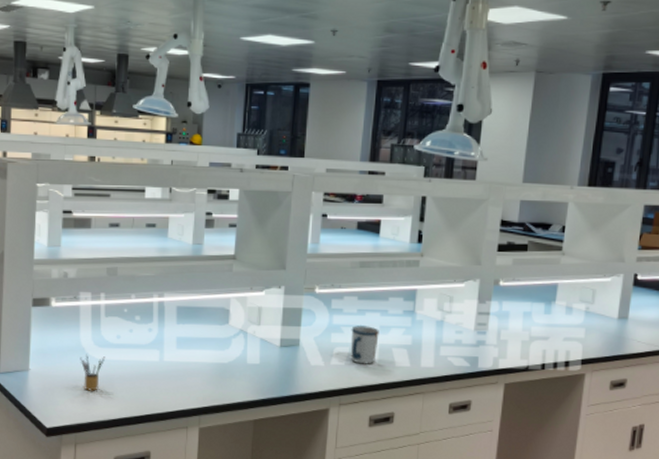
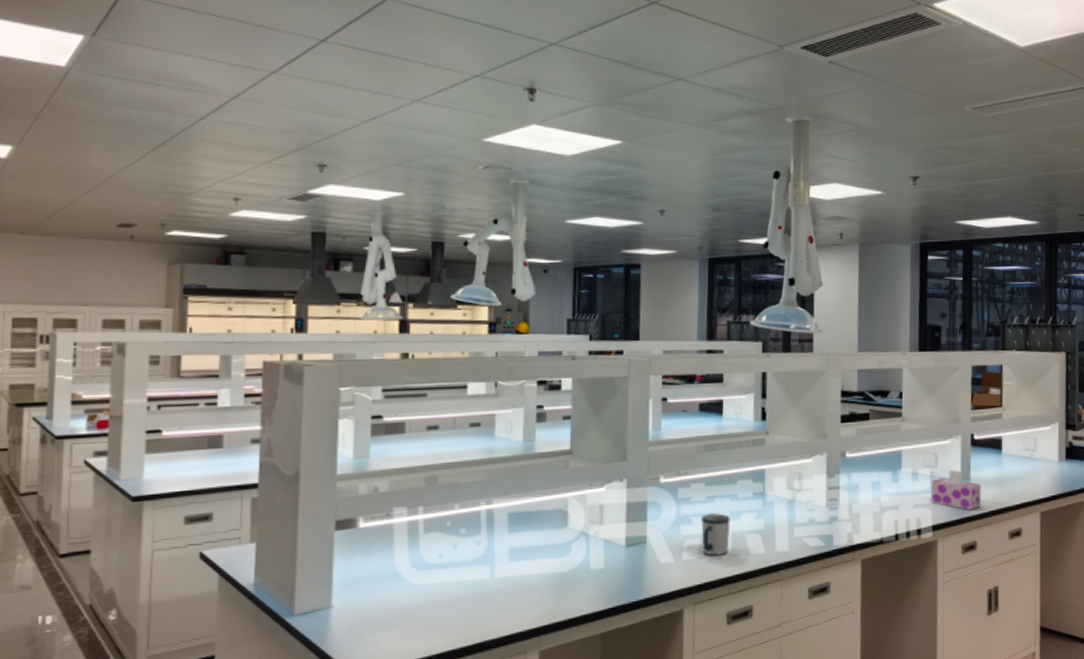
pencil box: present [80,353,106,391] -> none [394,579,426,624]
tissue box: none [582,307,639,349] -> present [930,469,982,511]

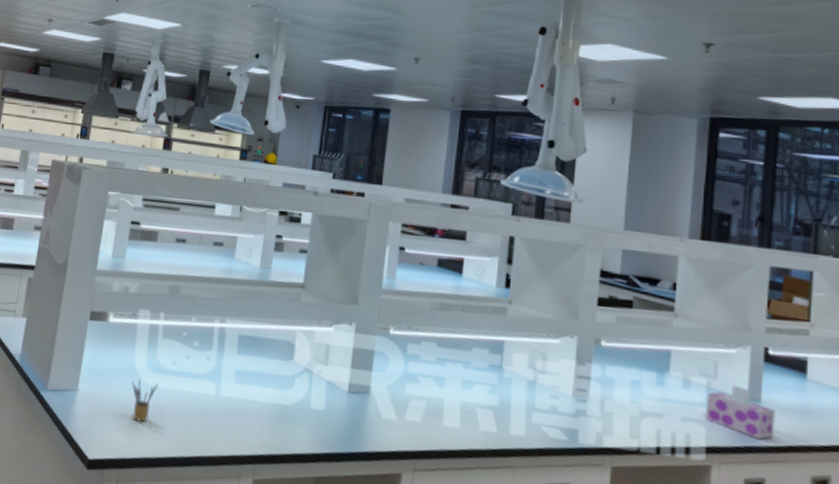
pencil box: none [394,579,426,624] -> present [131,378,159,423]
mug: present [700,513,730,556] -> none [427,376,461,425]

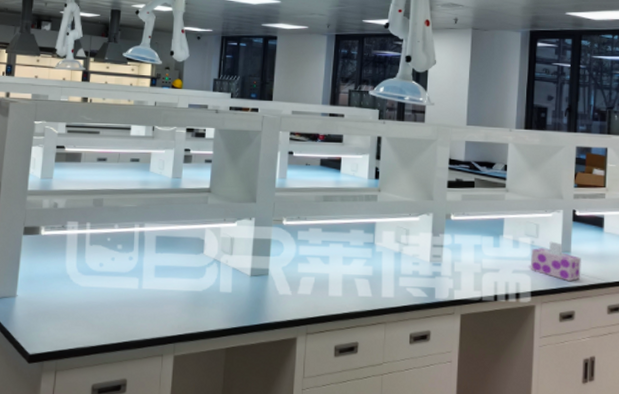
pencil box: present [131,378,159,423] -> none [64,281,89,318]

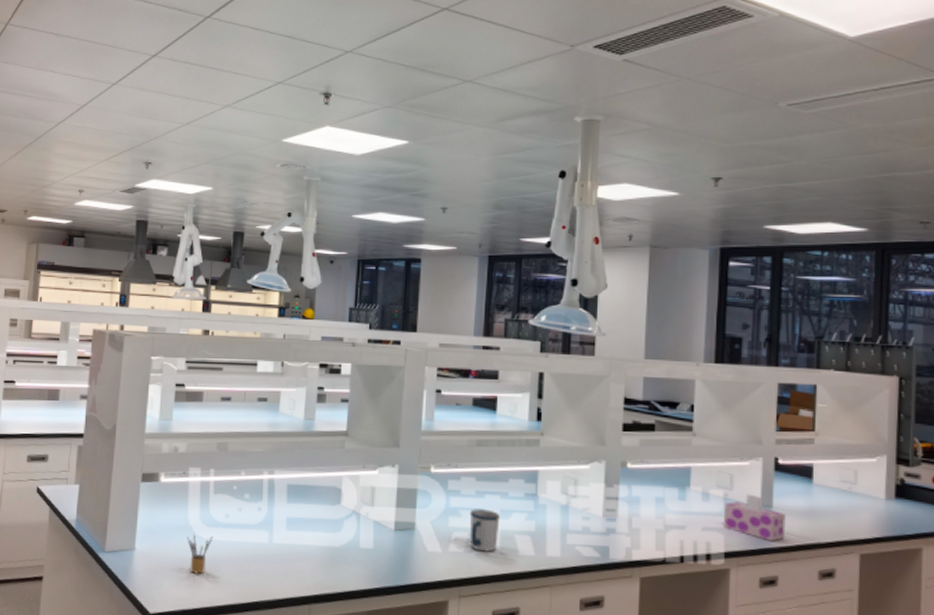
pencil box: none [64,281,89,318] -> present [187,533,213,574]
mug: none [316,256,342,294] -> present [469,509,500,552]

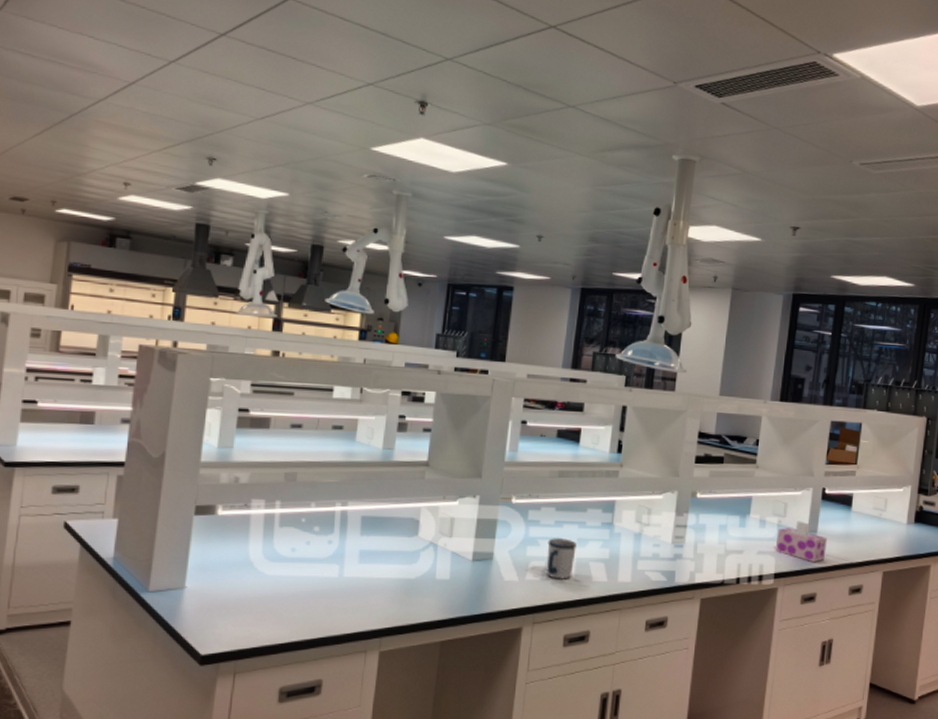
pencil box: present [187,533,213,574] -> none [246,569,277,612]

